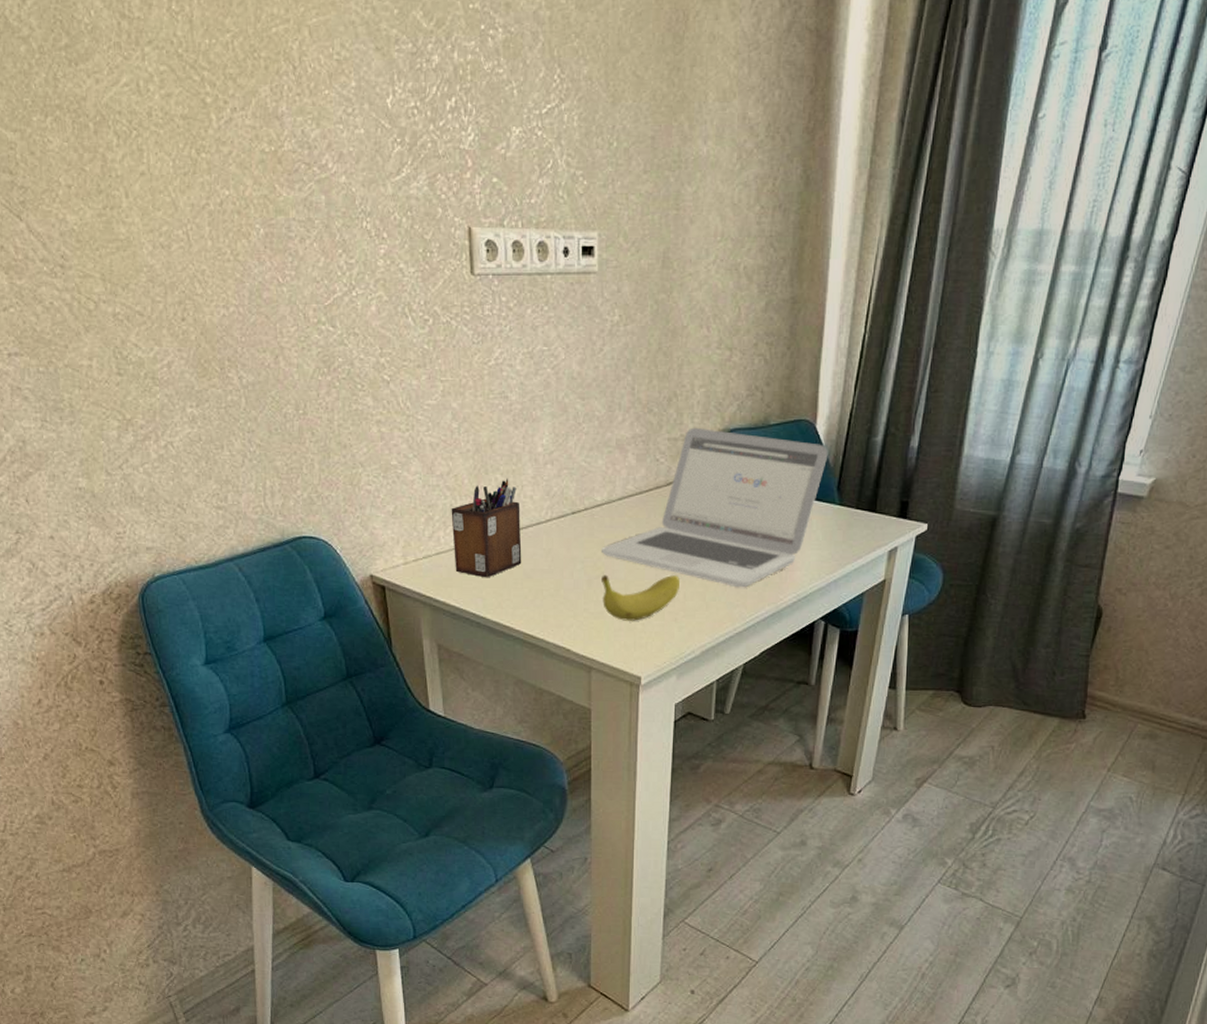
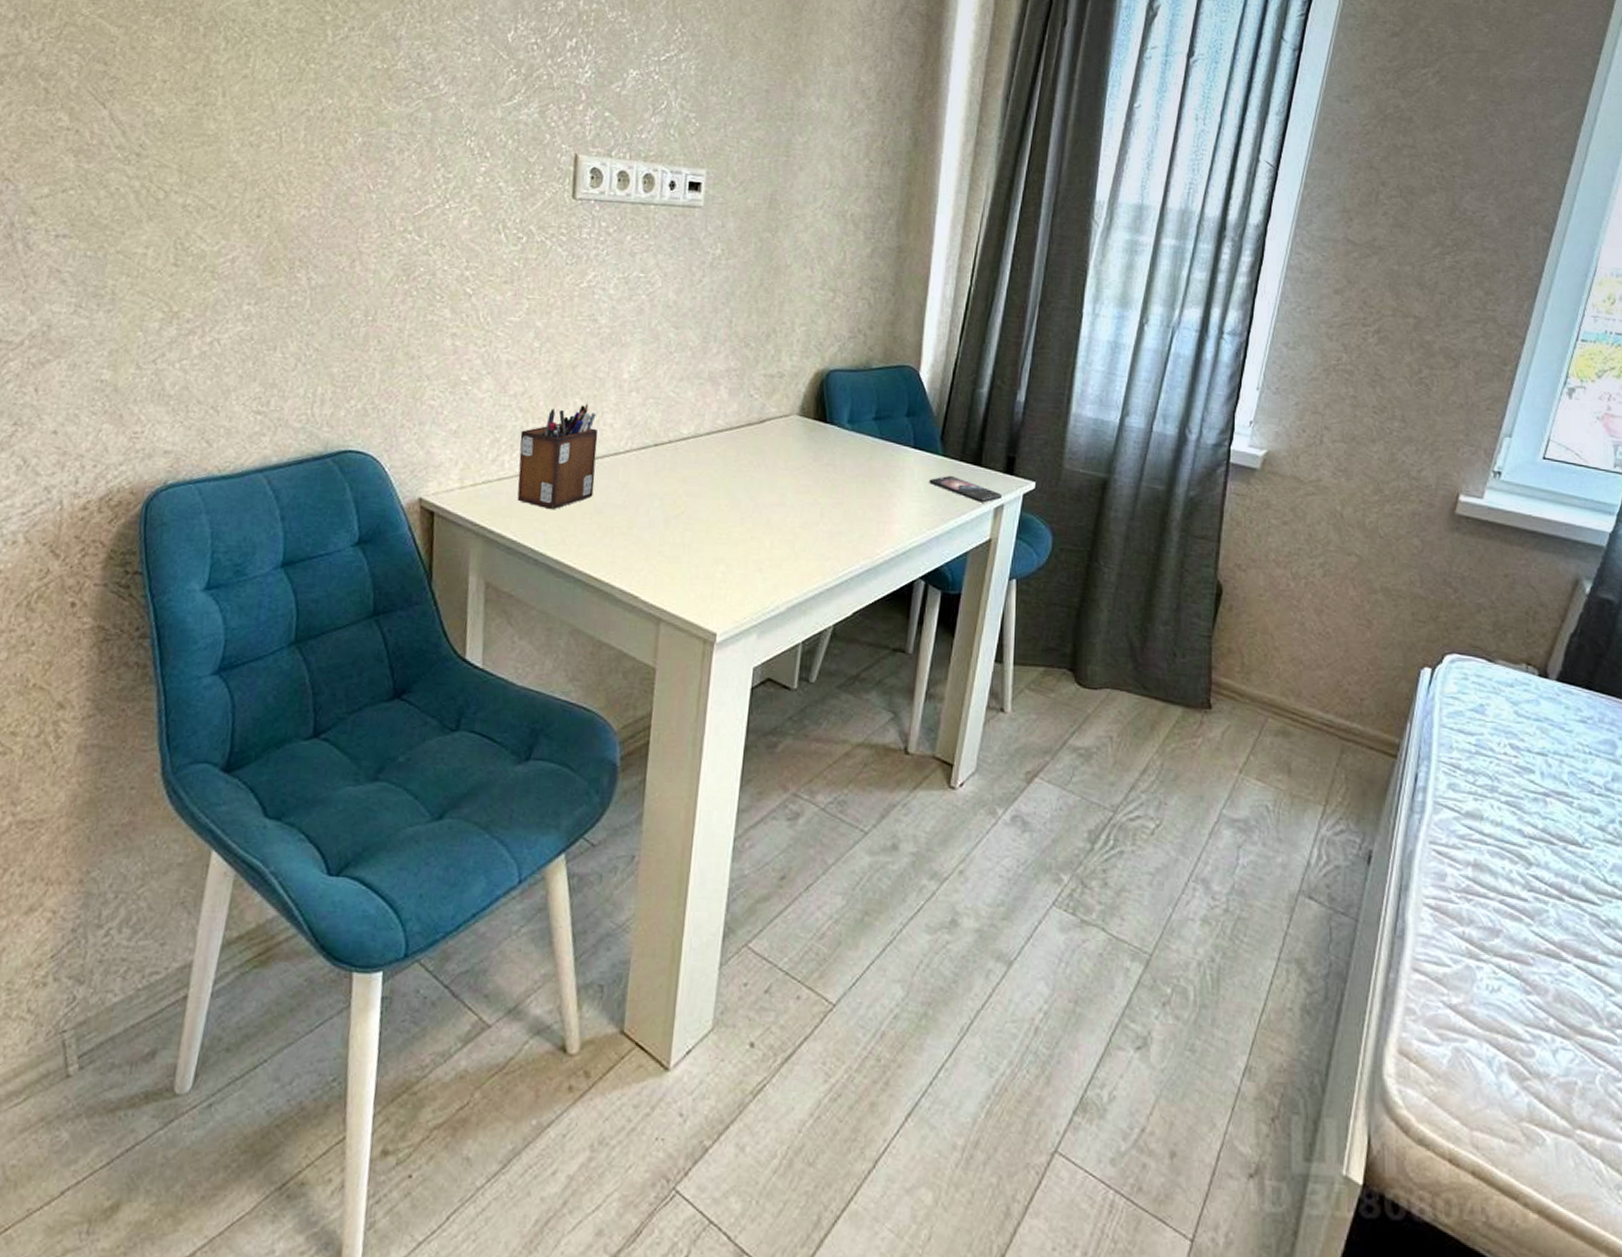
laptop: present [602,427,828,588] -> none [683,365,932,539]
fruit: present [602,574,679,621] -> none [679,514,767,569]
smartphone: none [827,524,896,546] -> present [929,476,1003,503]

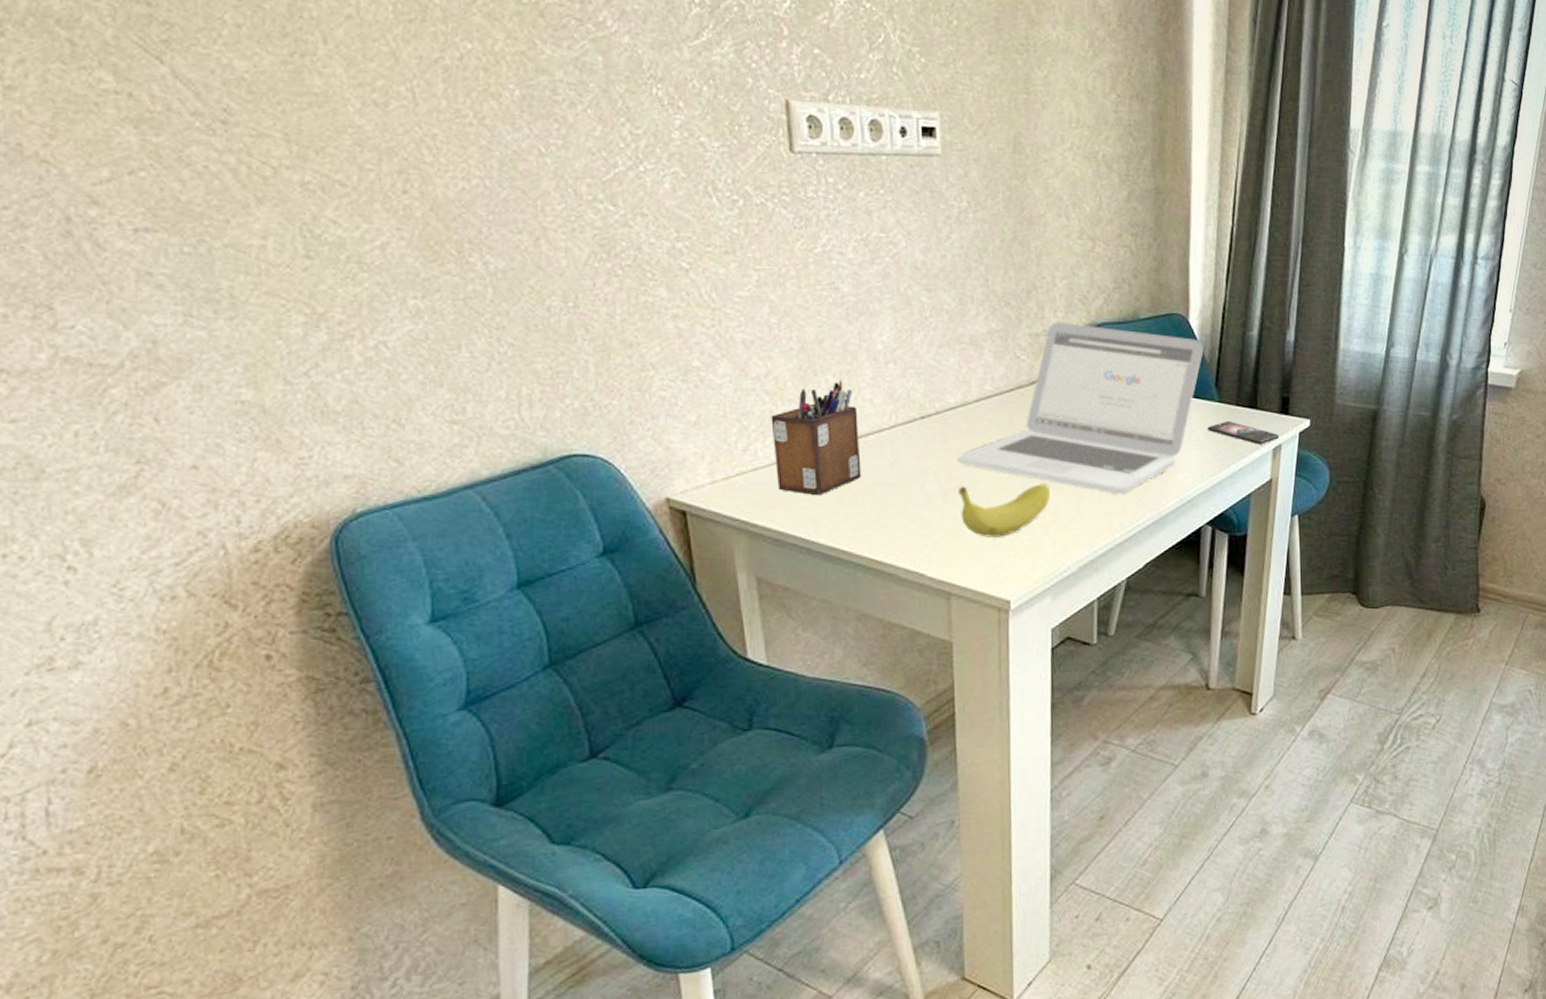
fruit: none [679,514,767,569] -> present [959,484,1050,538]
laptop: none [683,365,932,539] -> present [958,321,1204,494]

